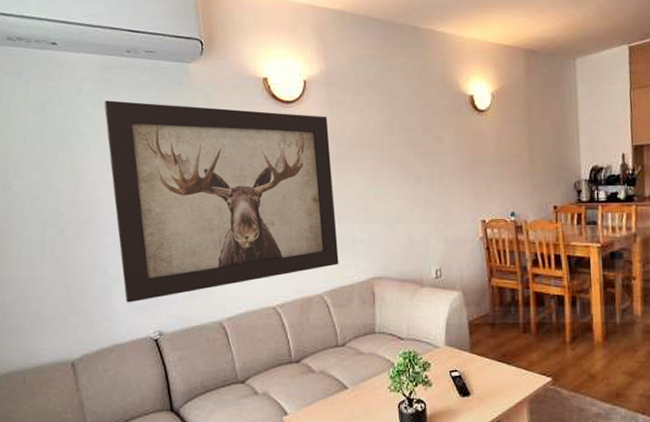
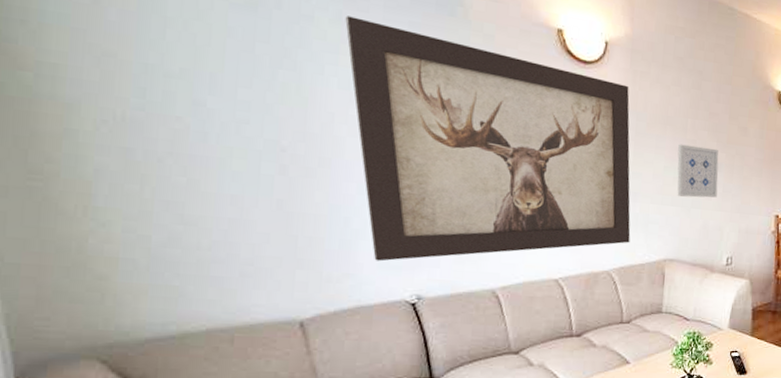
wall art: none [377,162,419,214] -> present [677,144,719,198]

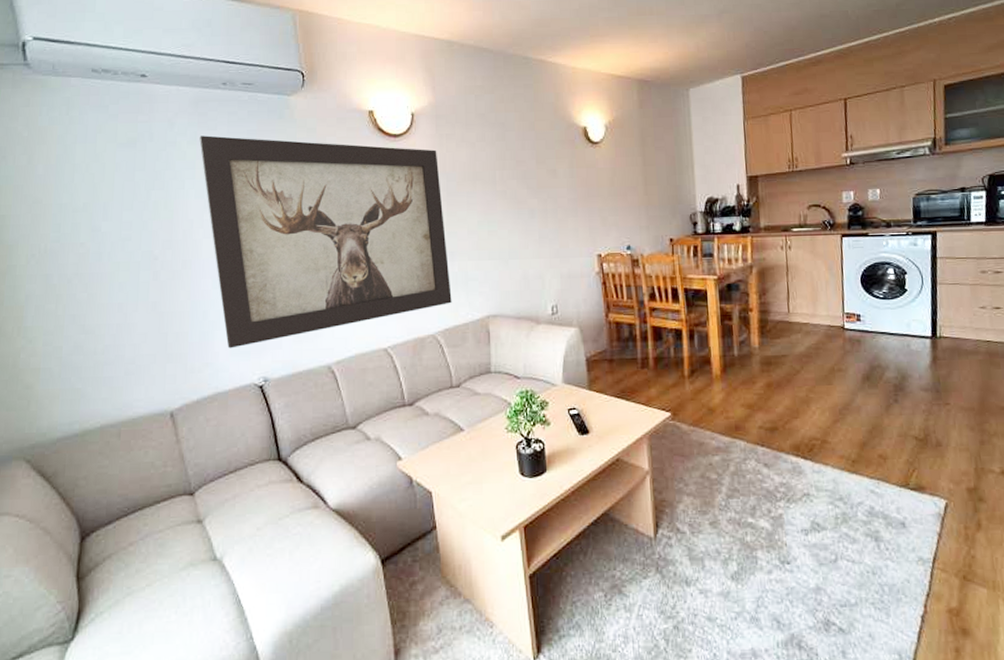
wall art: present [677,144,719,198] -> none [489,196,534,250]

